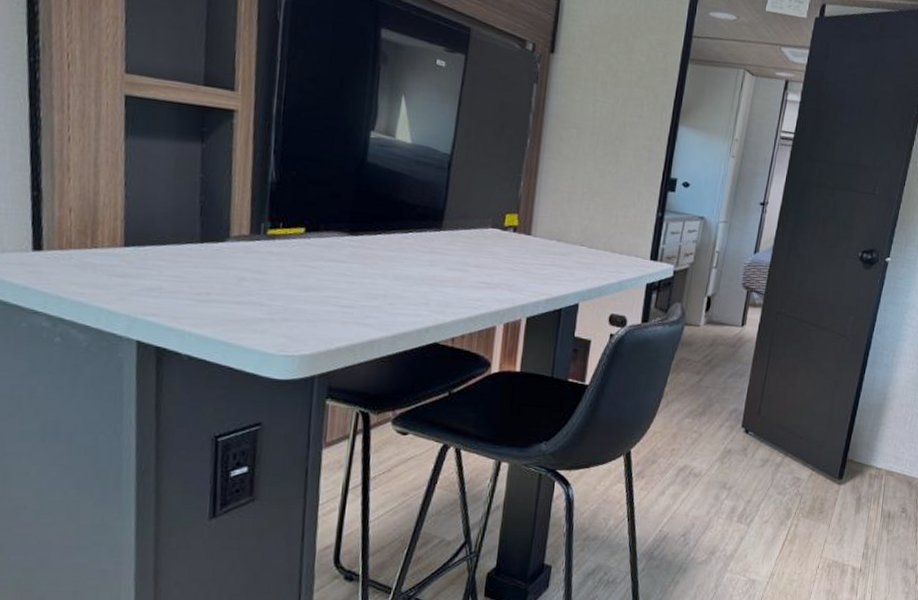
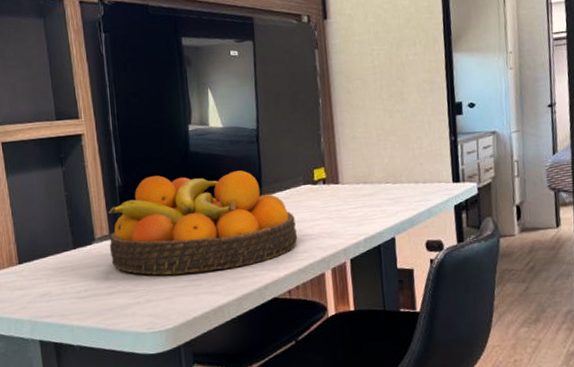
fruit bowl: none [246,179,475,303] -> present [108,170,298,275]

